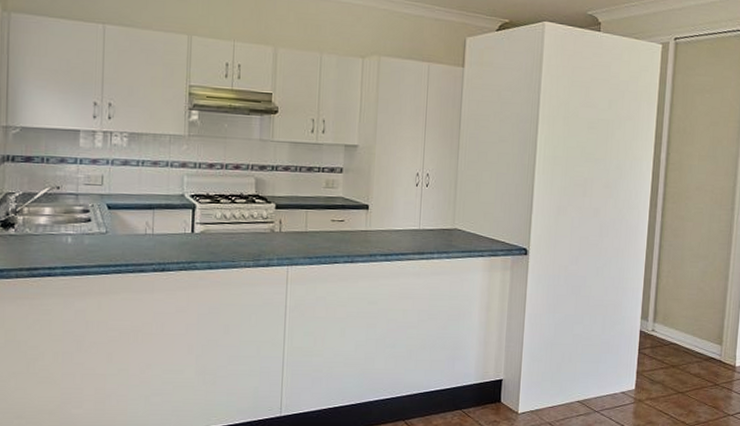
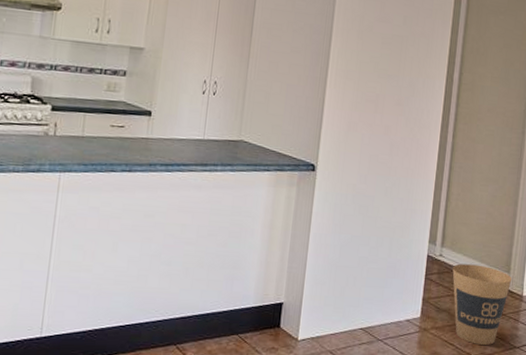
trash can: none [665,338,725,414] -> present [452,264,512,346]

